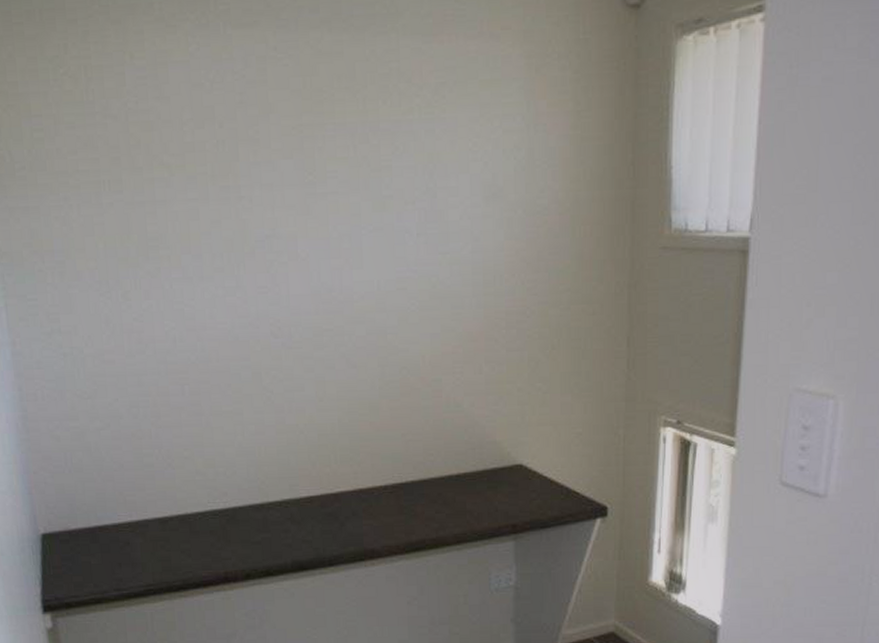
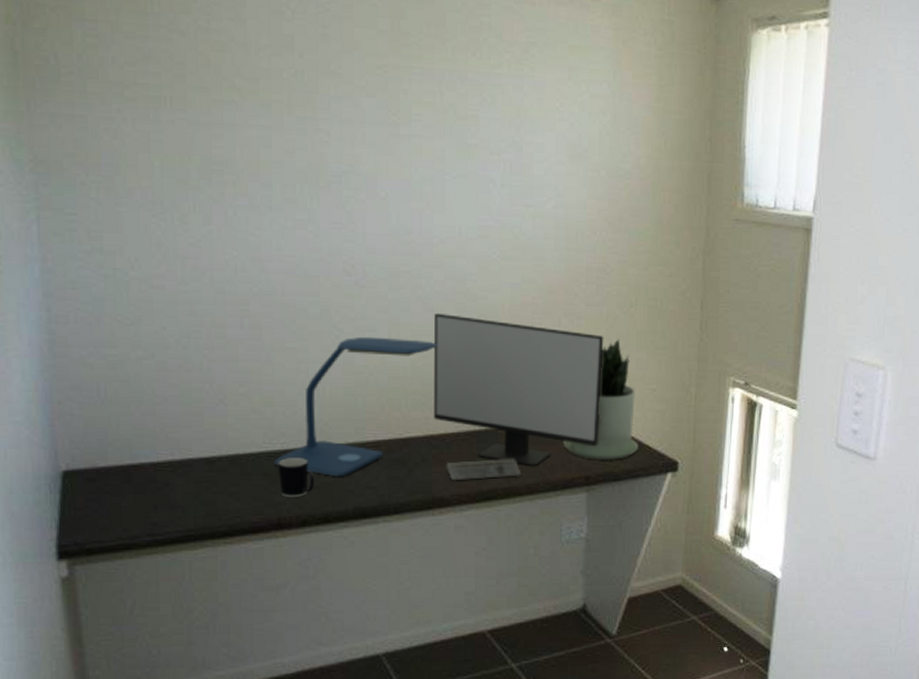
desk lamp: none [218,395,363,532] -> present [273,336,438,477]
mug: none [222,514,256,554] -> present [278,456,315,498]
computer monitor: none [358,368,527,516] -> present [434,312,604,466]
computer keyboard: none [374,508,449,533] -> present [445,458,521,481]
planter: none [488,383,565,509] -> present [563,339,638,461]

